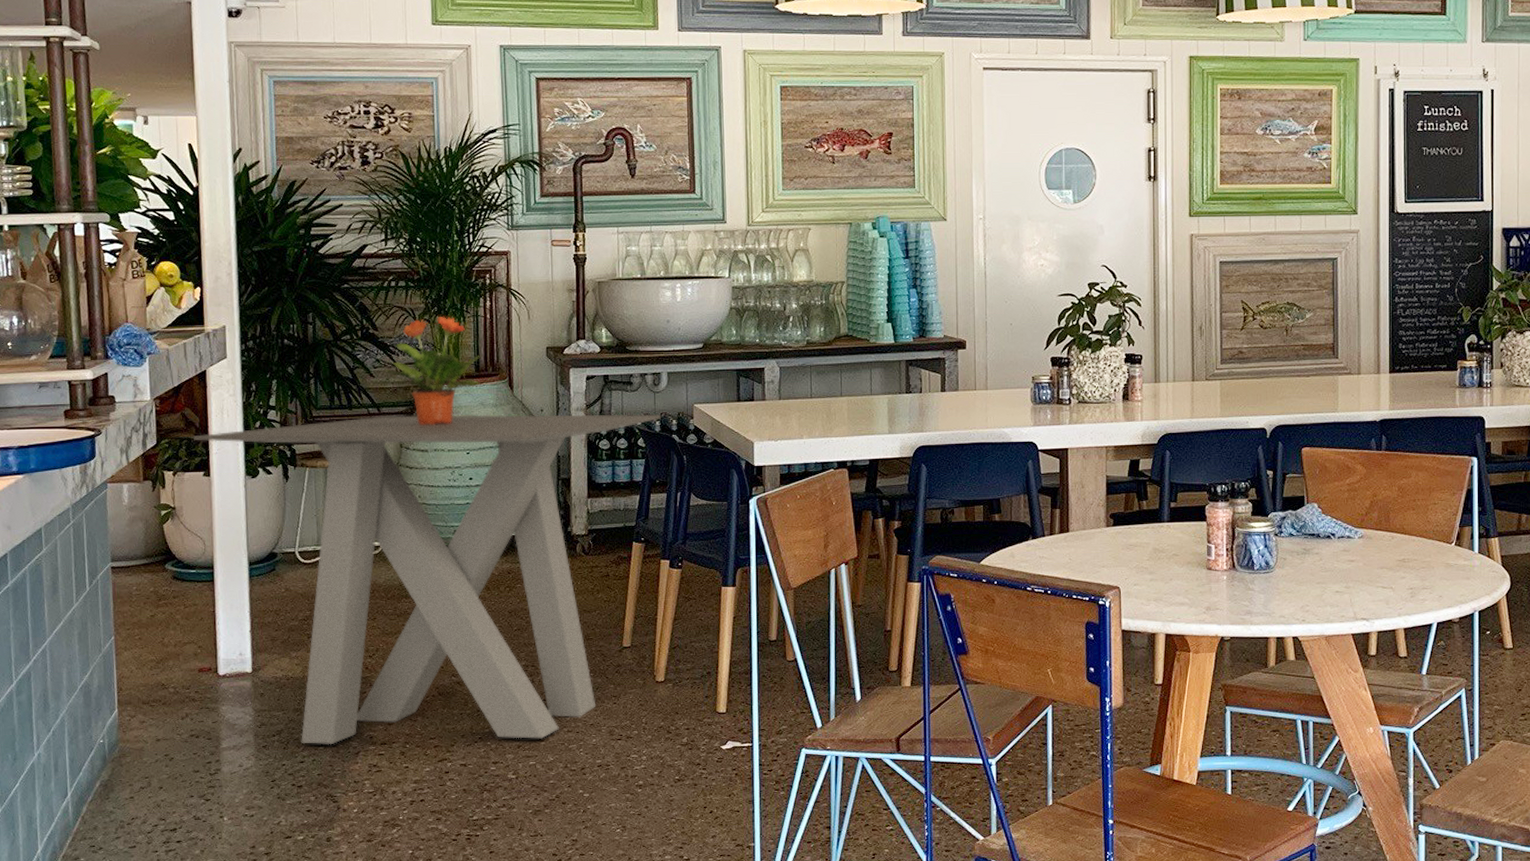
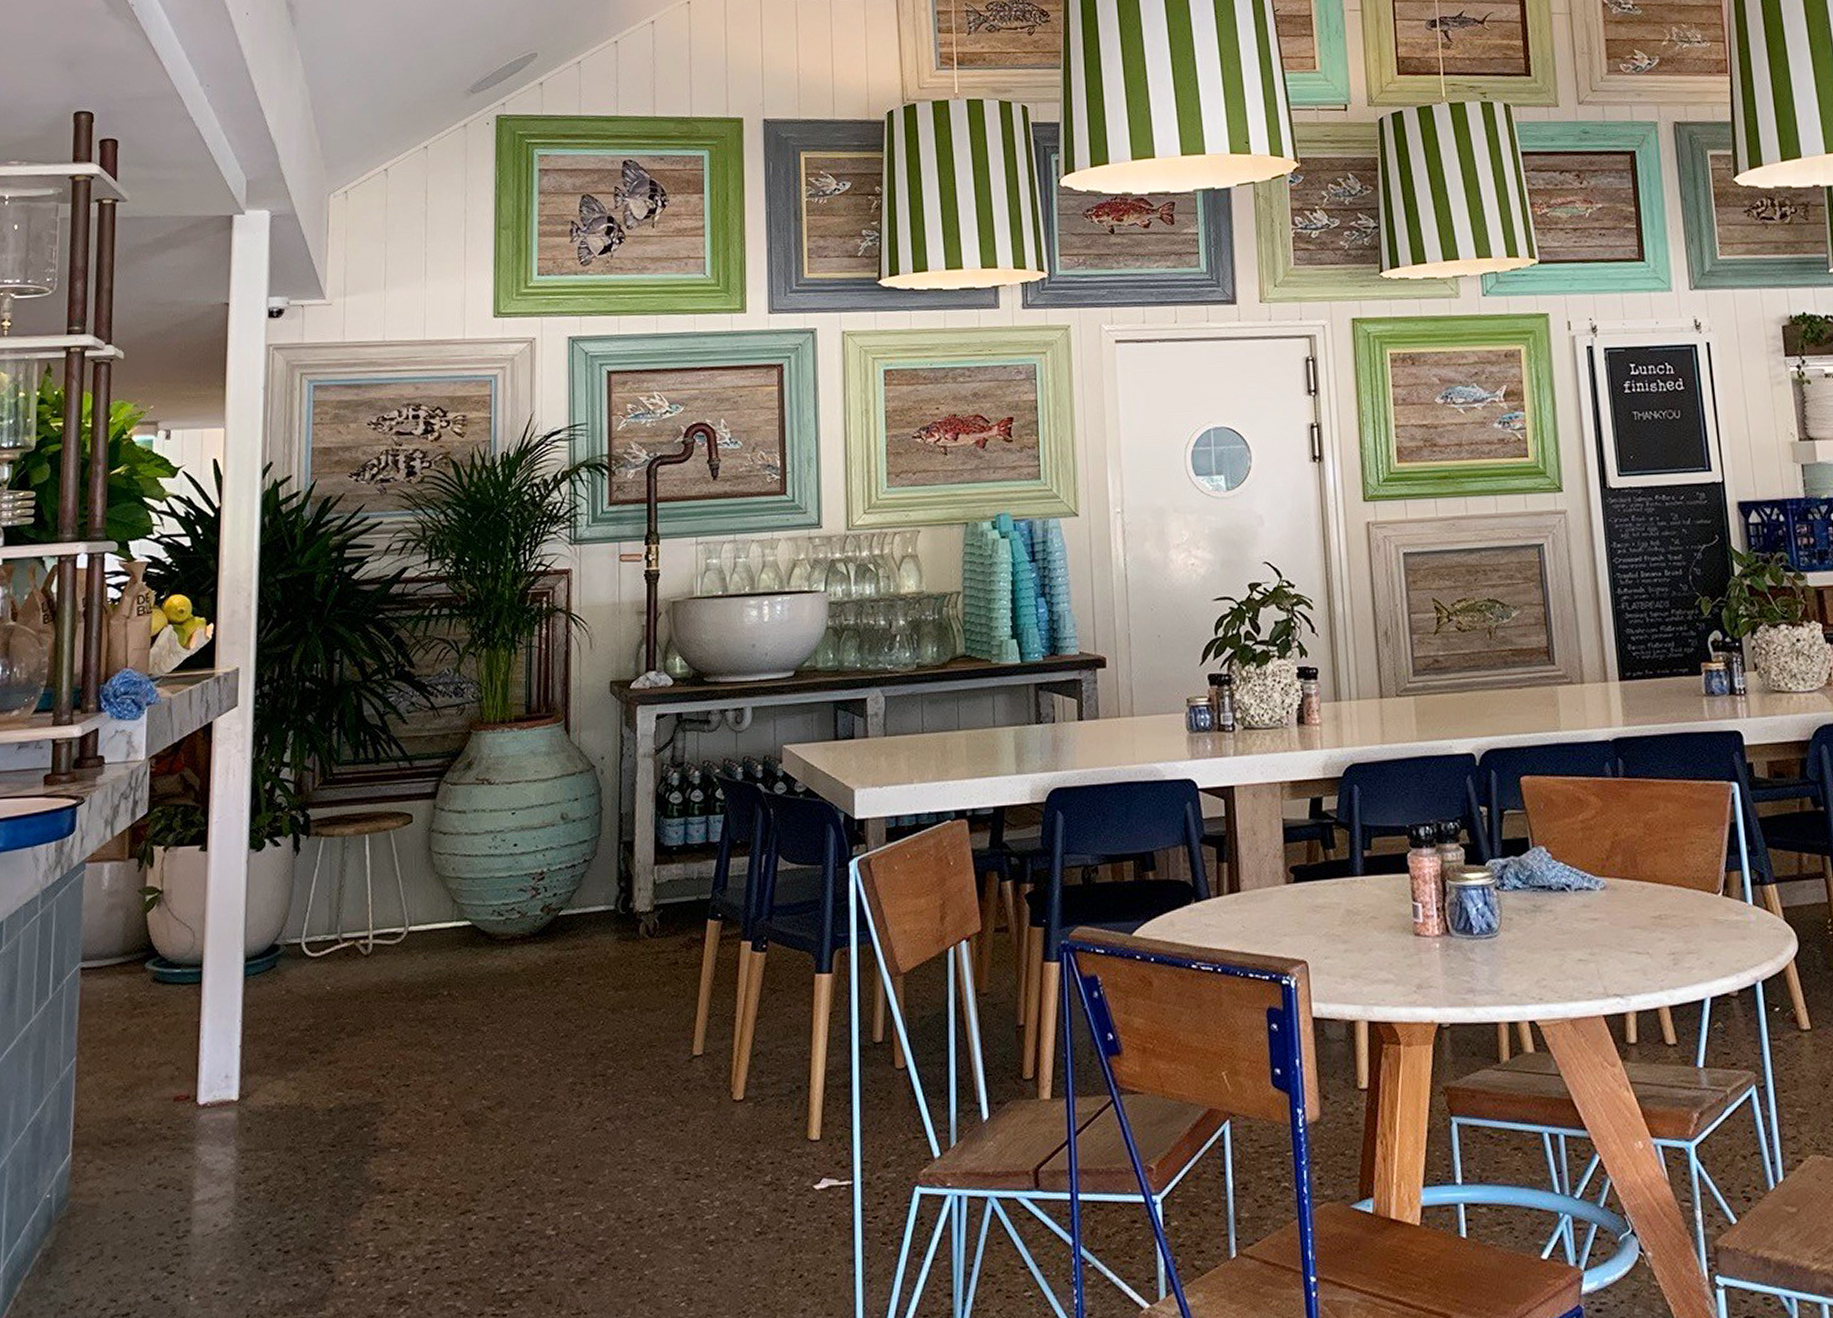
dining table: present [193,414,661,745] -> none [191,759,743,1195]
potted plant: present [383,317,484,426] -> none [419,649,536,781]

